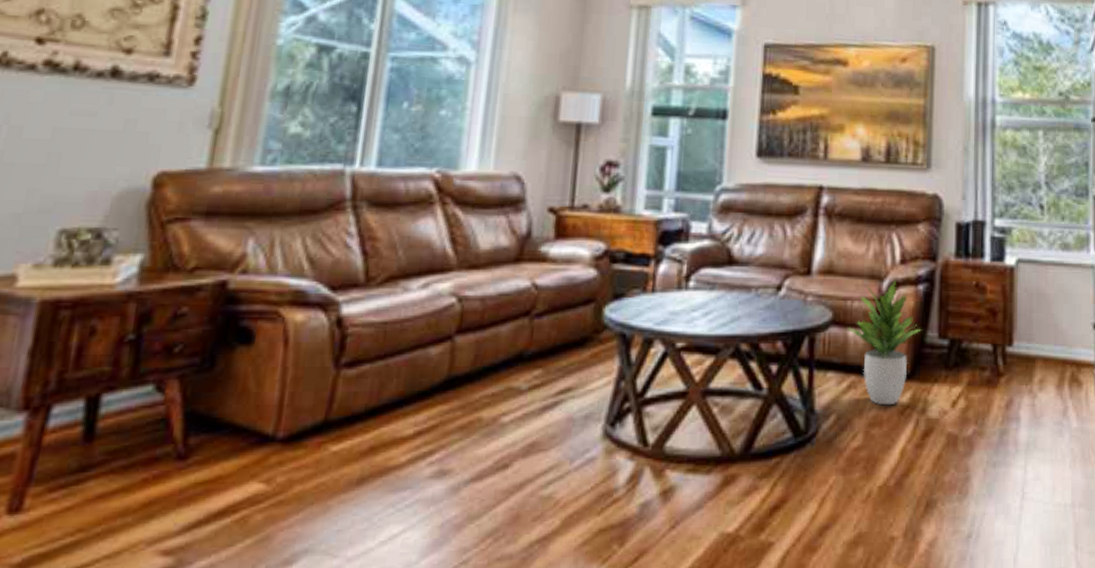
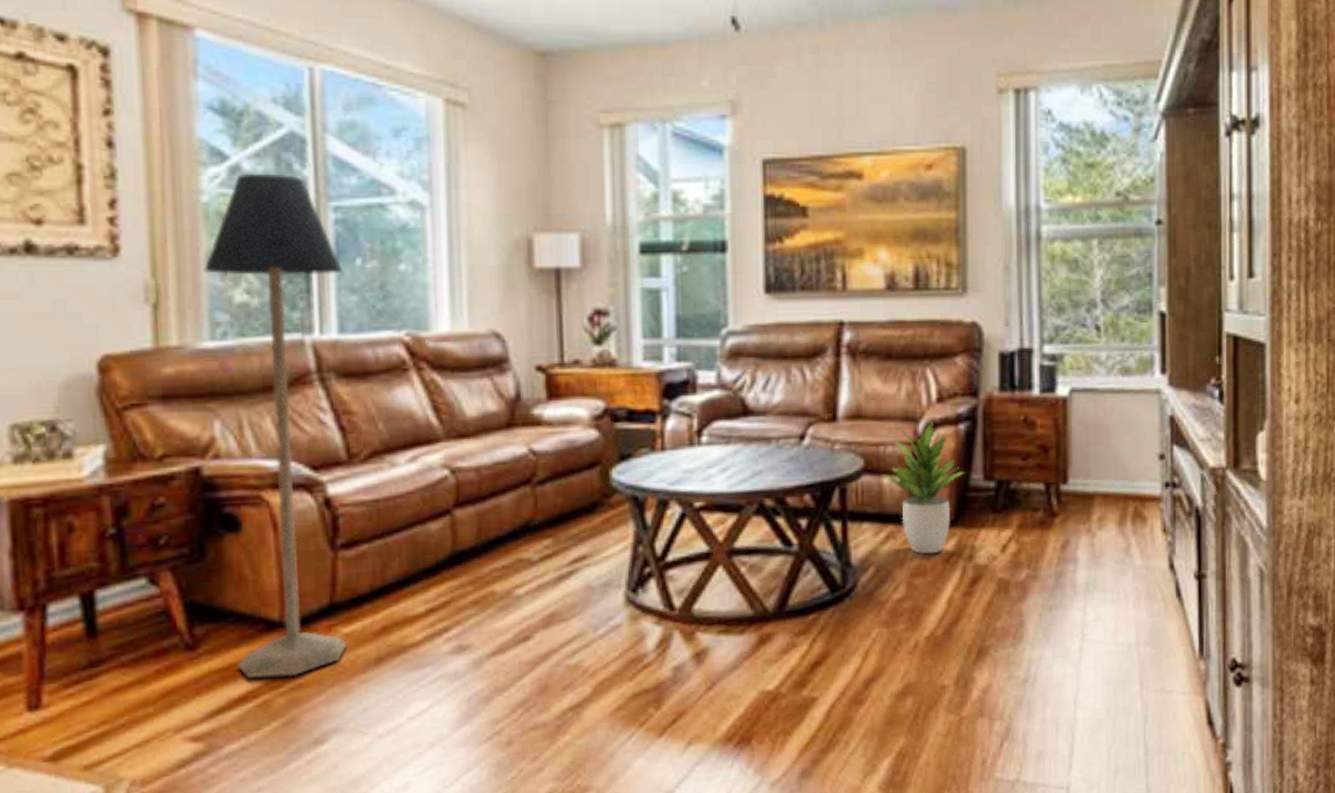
floor lamp: none [223,23,391,493] -> present [203,173,348,679]

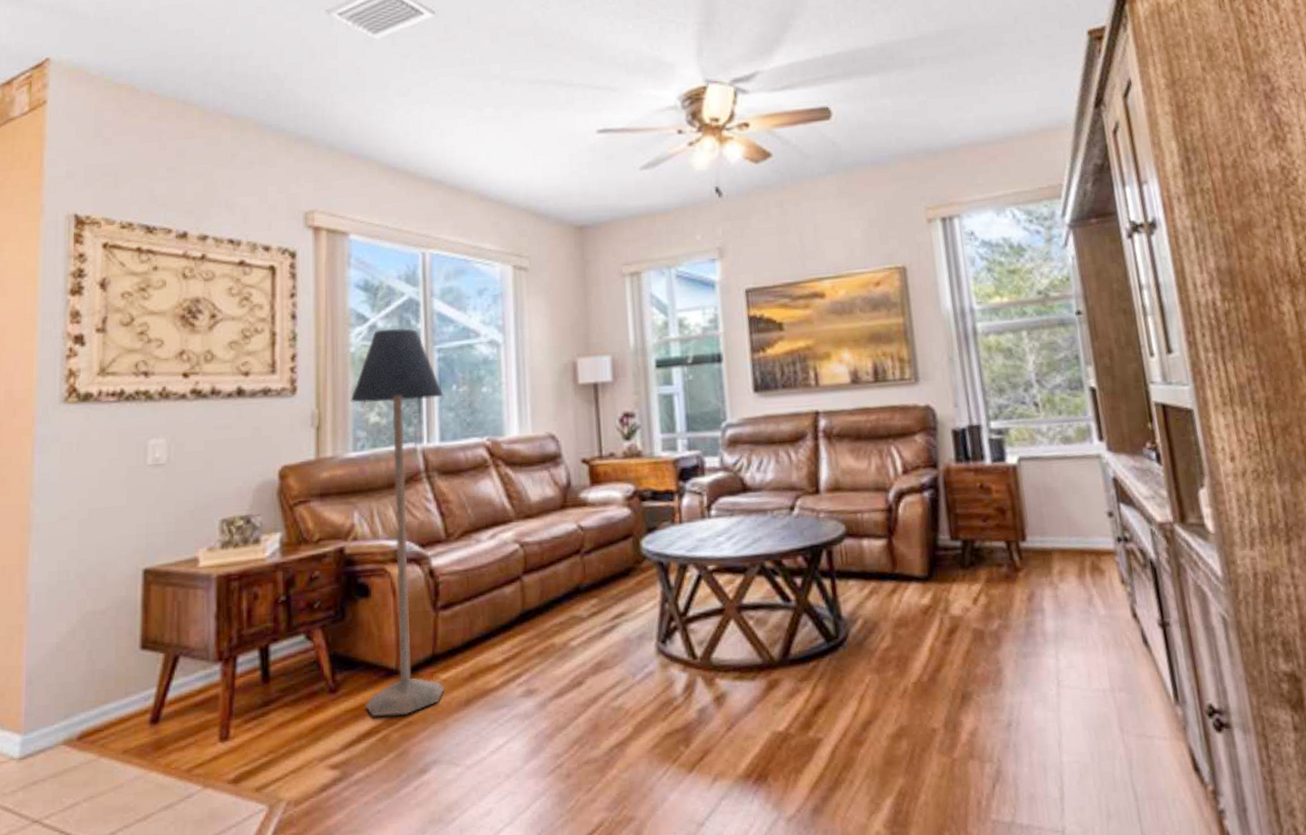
potted plant: present [881,419,964,555] -> none [860,489,933,608]

